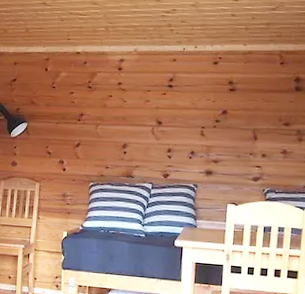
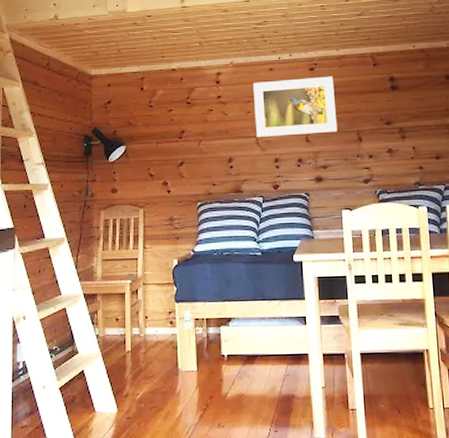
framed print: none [152,71,237,129] -> present [252,76,338,138]

